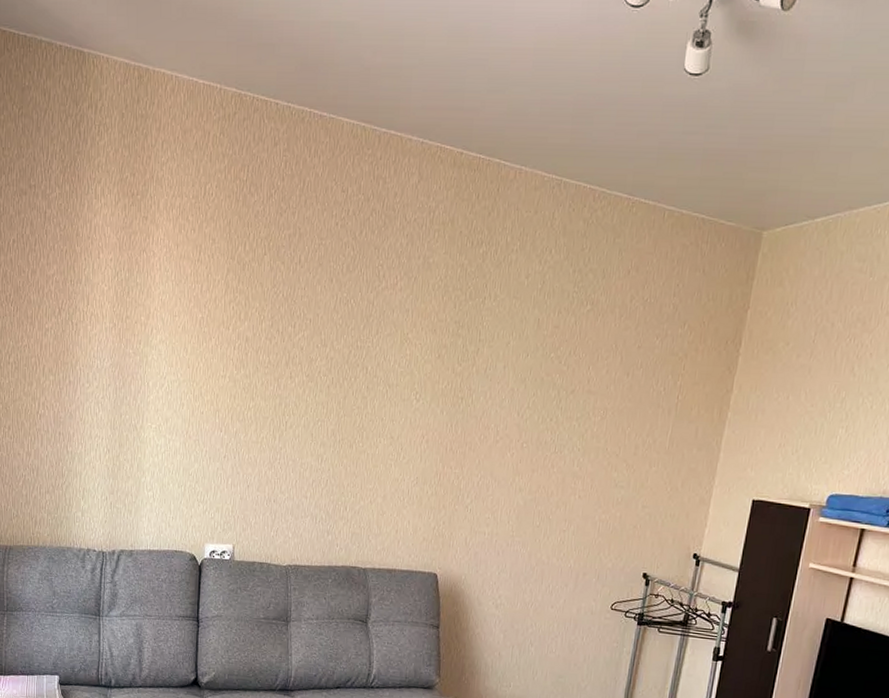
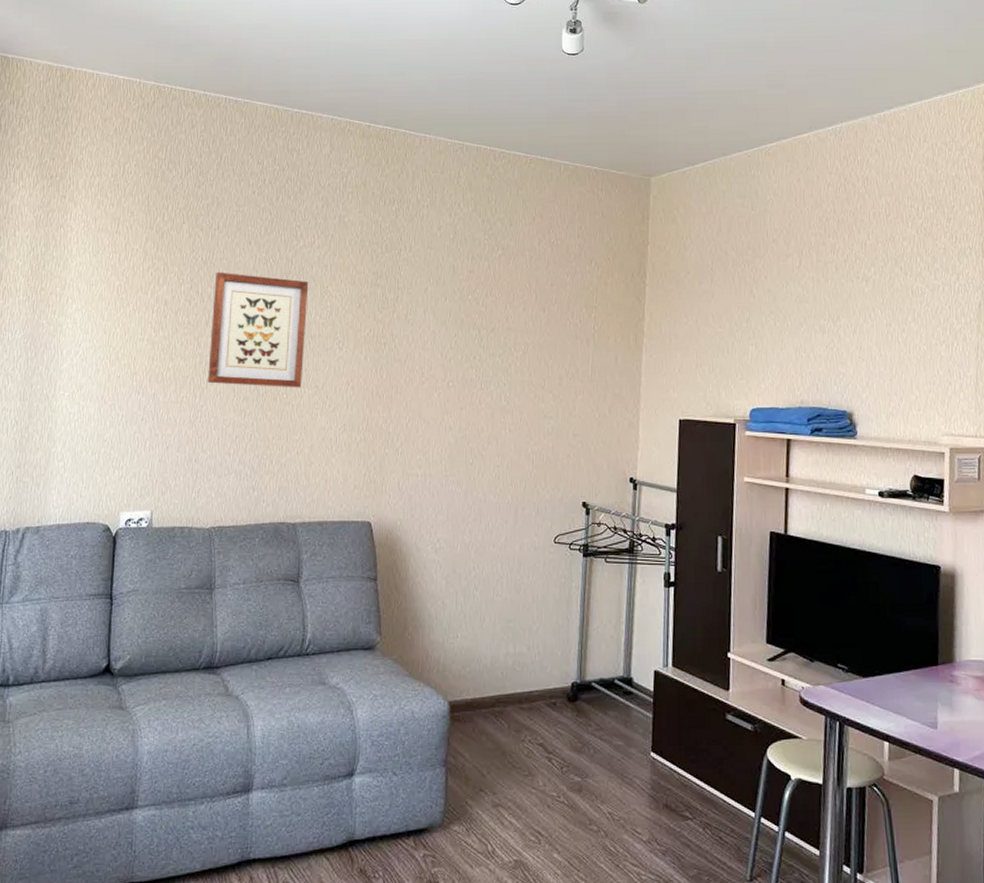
wall art: none [287,310,389,438] -> present [207,272,309,388]

